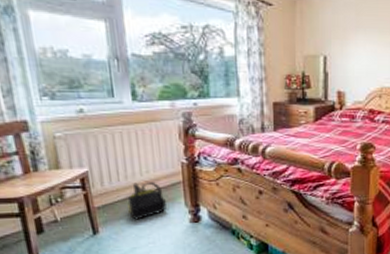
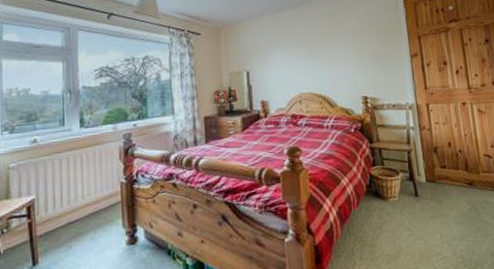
backpack: present [127,182,166,220] -> none [68,204,105,247]

